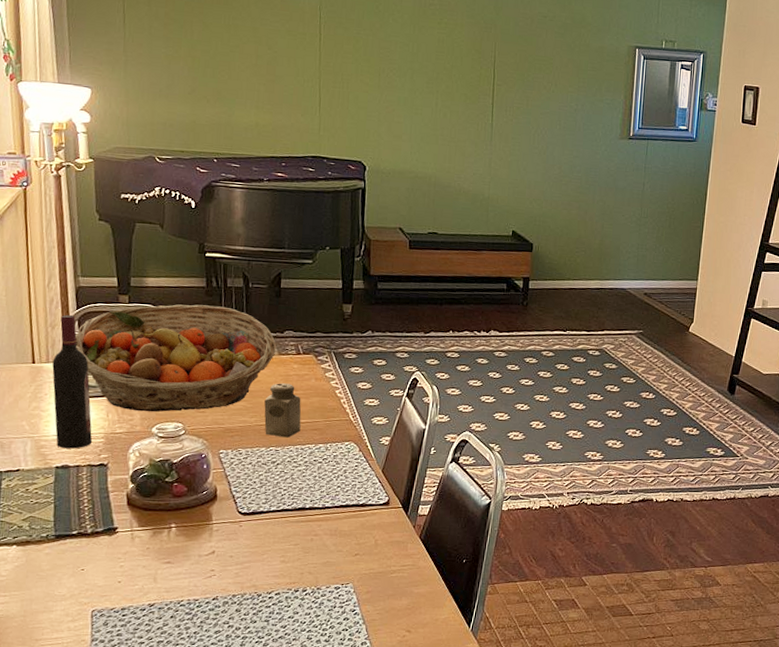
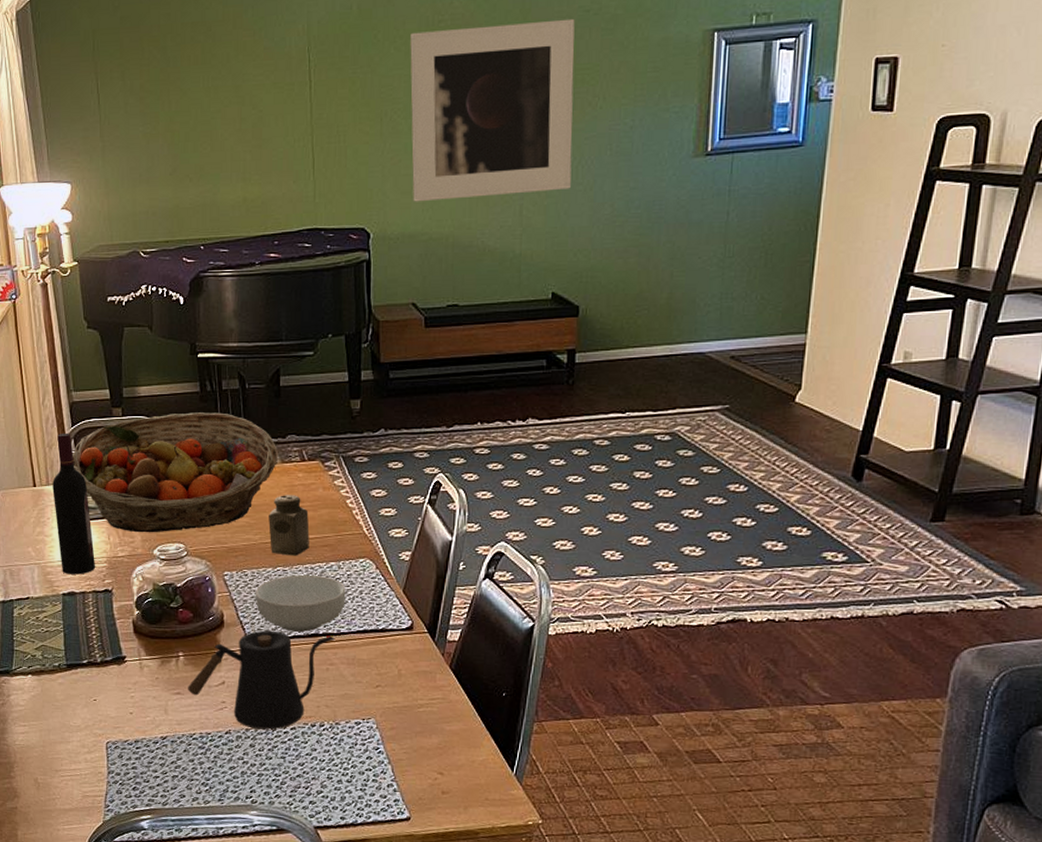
kettle: none [178,504,321,595] -> present [188,630,336,730]
cereal bowl: none [248,455,332,506] -> present [255,575,346,632]
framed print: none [403,9,535,151] -> present [410,18,575,202]

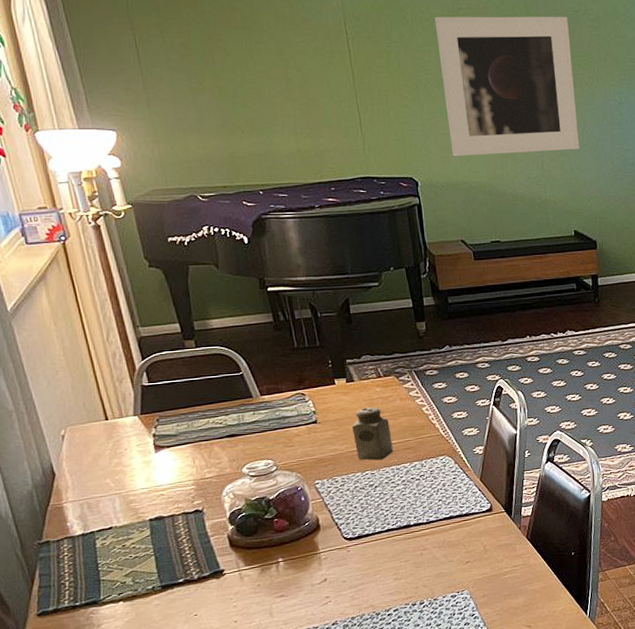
wine bottle: present [53,432,95,575] -> none [126,366,182,500]
fruit basket: present [73,412,278,533] -> none [146,339,355,454]
kettle: present [188,630,336,730] -> none [291,525,426,616]
cereal bowl: present [255,575,346,632] -> none [347,474,431,526]

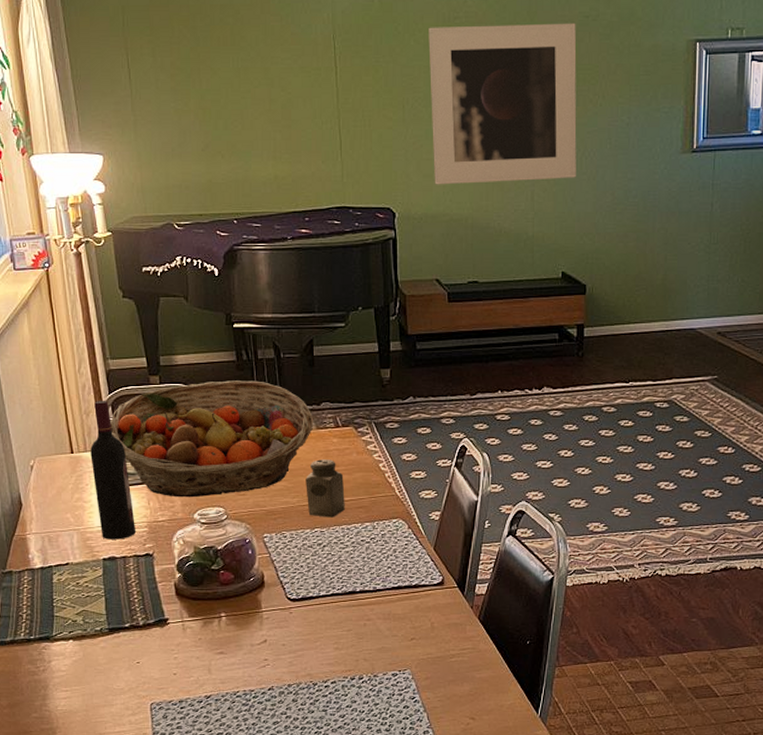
wine bottle: none [126,366,182,500] -> present [90,400,135,540]
fruit basket: none [146,339,355,454] -> present [110,380,313,498]

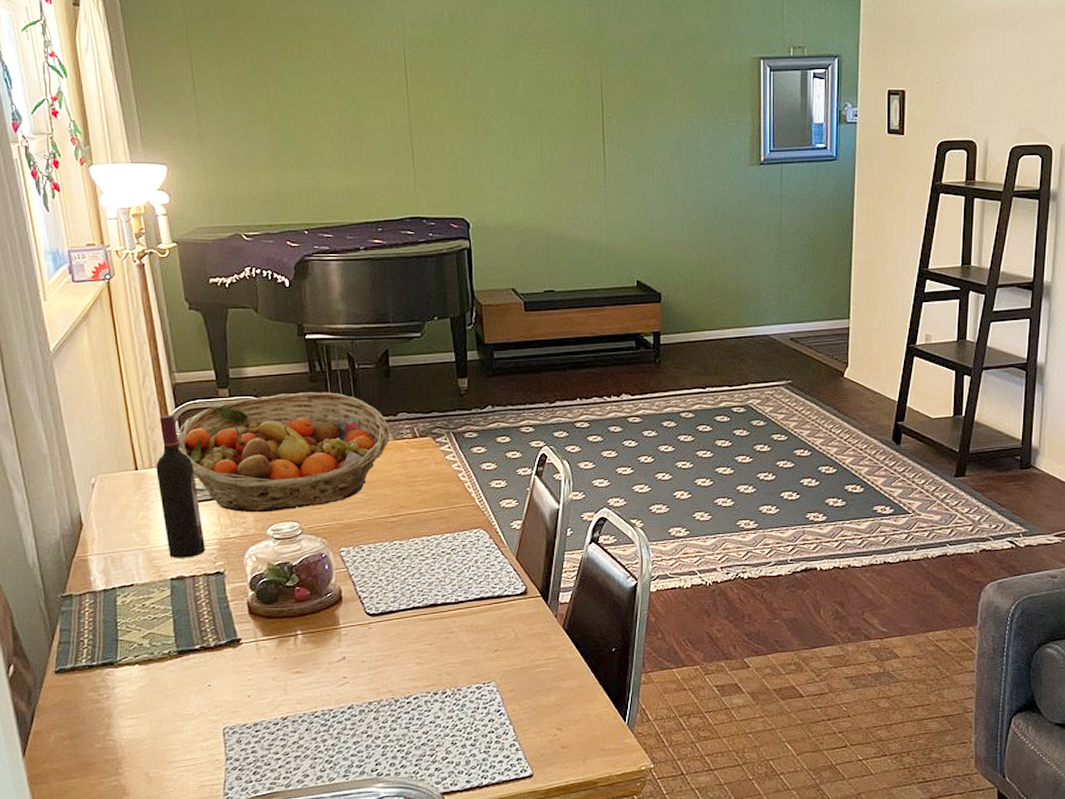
salt shaker: present [306,459,345,518] -> none [383,470,424,530]
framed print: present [428,22,577,185] -> none [499,39,648,196]

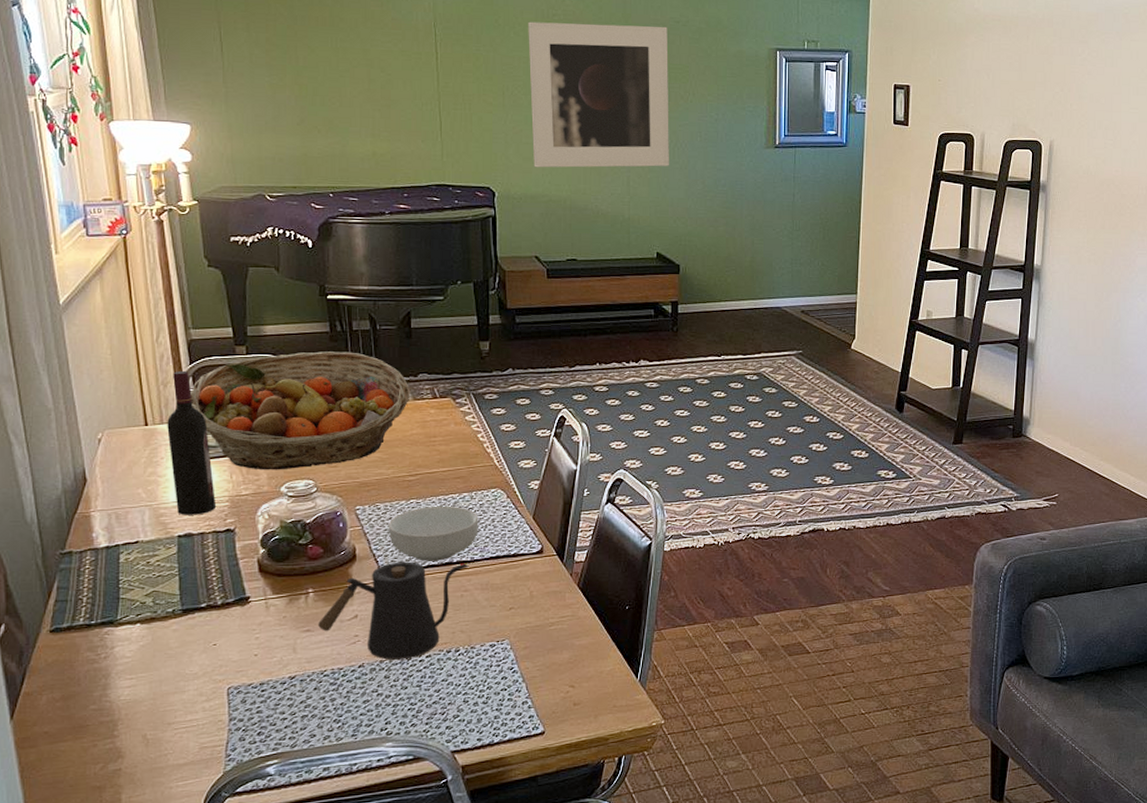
kettle: none [308,603,454,702] -> present [318,561,469,660]
cereal bowl: none [372,548,462,603] -> present [388,507,479,561]
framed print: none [499,39,648,196] -> present [528,21,669,168]

